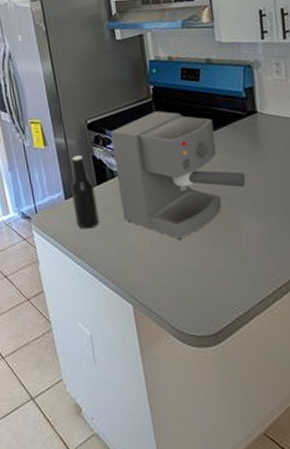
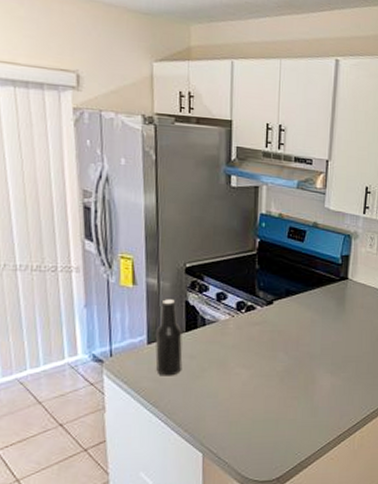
coffee maker: present [110,111,246,240] -> none [208,264,328,390]

